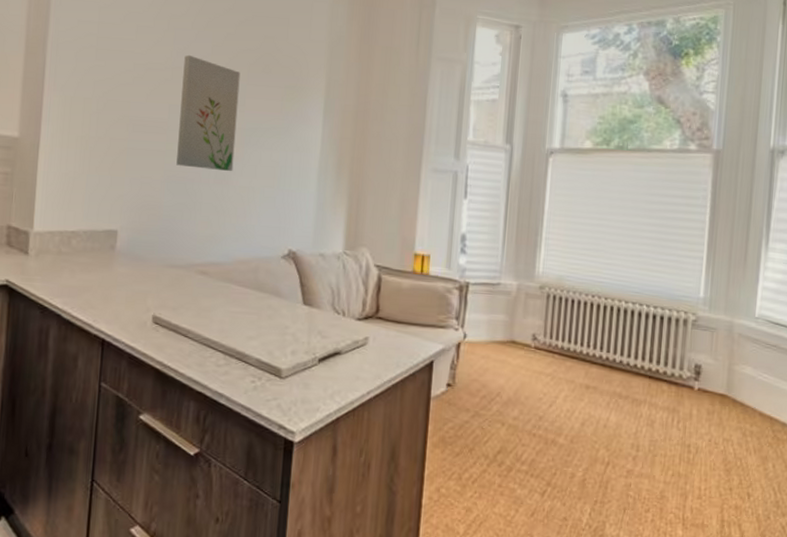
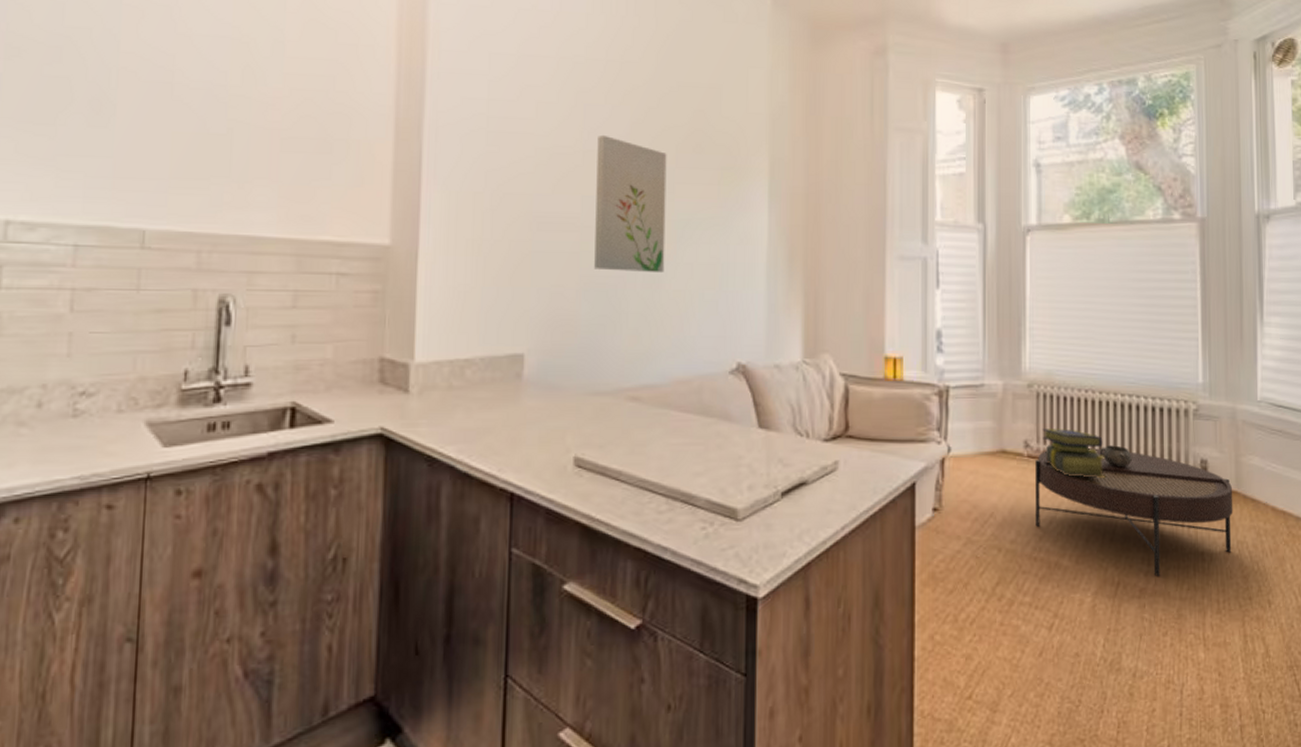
coffee table: none [537,344,724,461] -> present [1035,448,1233,576]
stack of books: none [549,326,605,373] -> present [1043,429,1106,479]
decorative bowl: none [600,345,630,365] -> present [1099,445,1132,468]

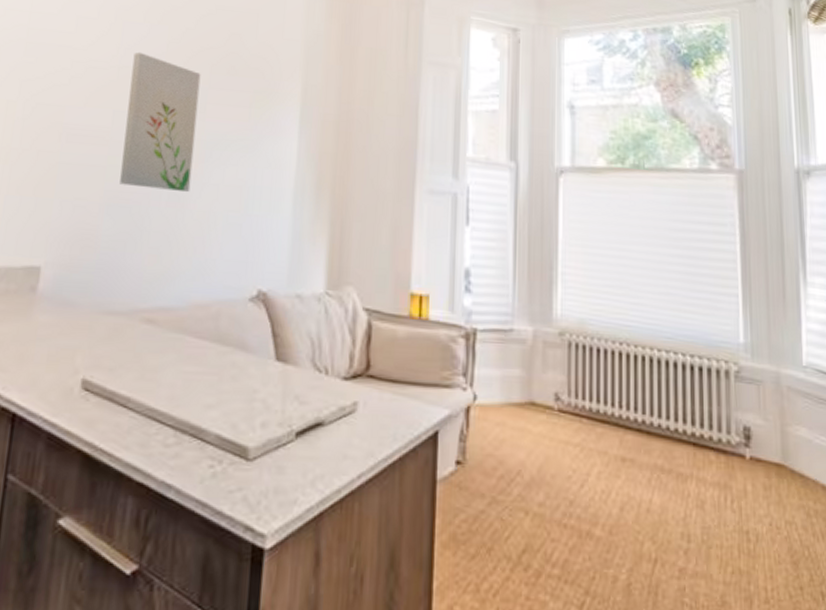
coffee table: present [1035,448,1233,576] -> none [566,405,780,555]
stack of books: present [1043,429,1106,479] -> none [574,382,641,441]
decorative bowl: present [1099,445,1132,468] -> none [635,404,670,430]

